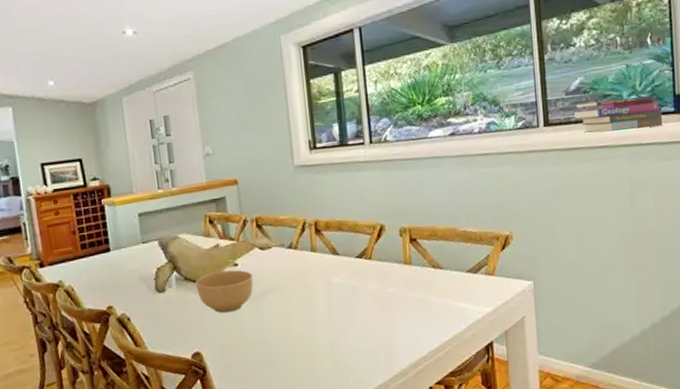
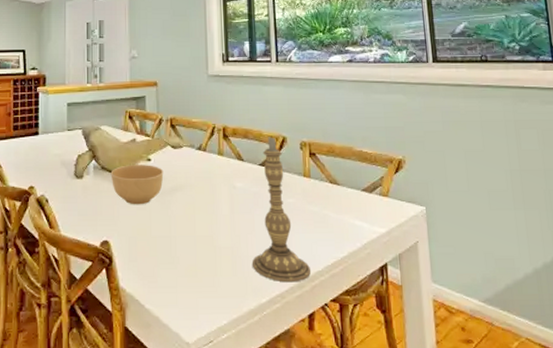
candlestick: none [354,225,414,372] -> present [253,135,311,283]
books: present [573,95,663,133] -> none [459,45,543,74]

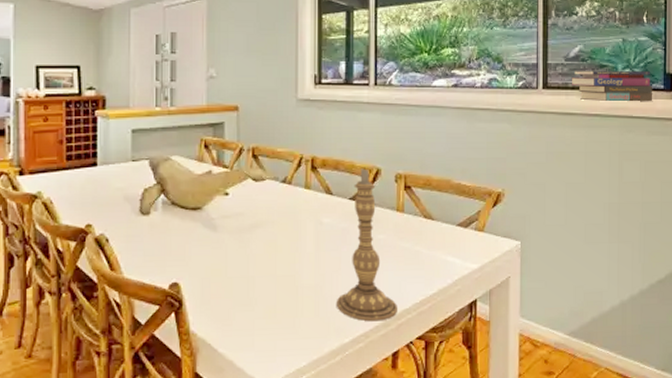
bowl: present [110,165,164,205] -> none [182,199,243,244]
books: none [459,45,543,74] -> present [571,71,653,102]

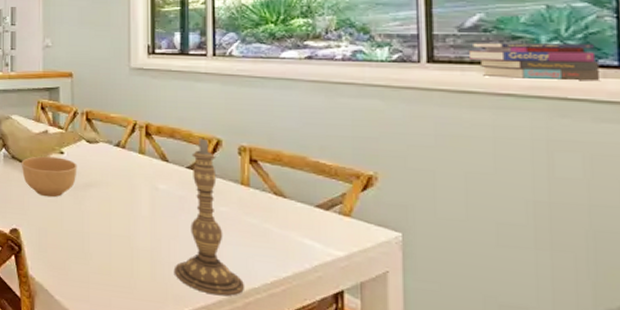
bowl: none [182,199,243,244] -> present [21,156,77,198]

